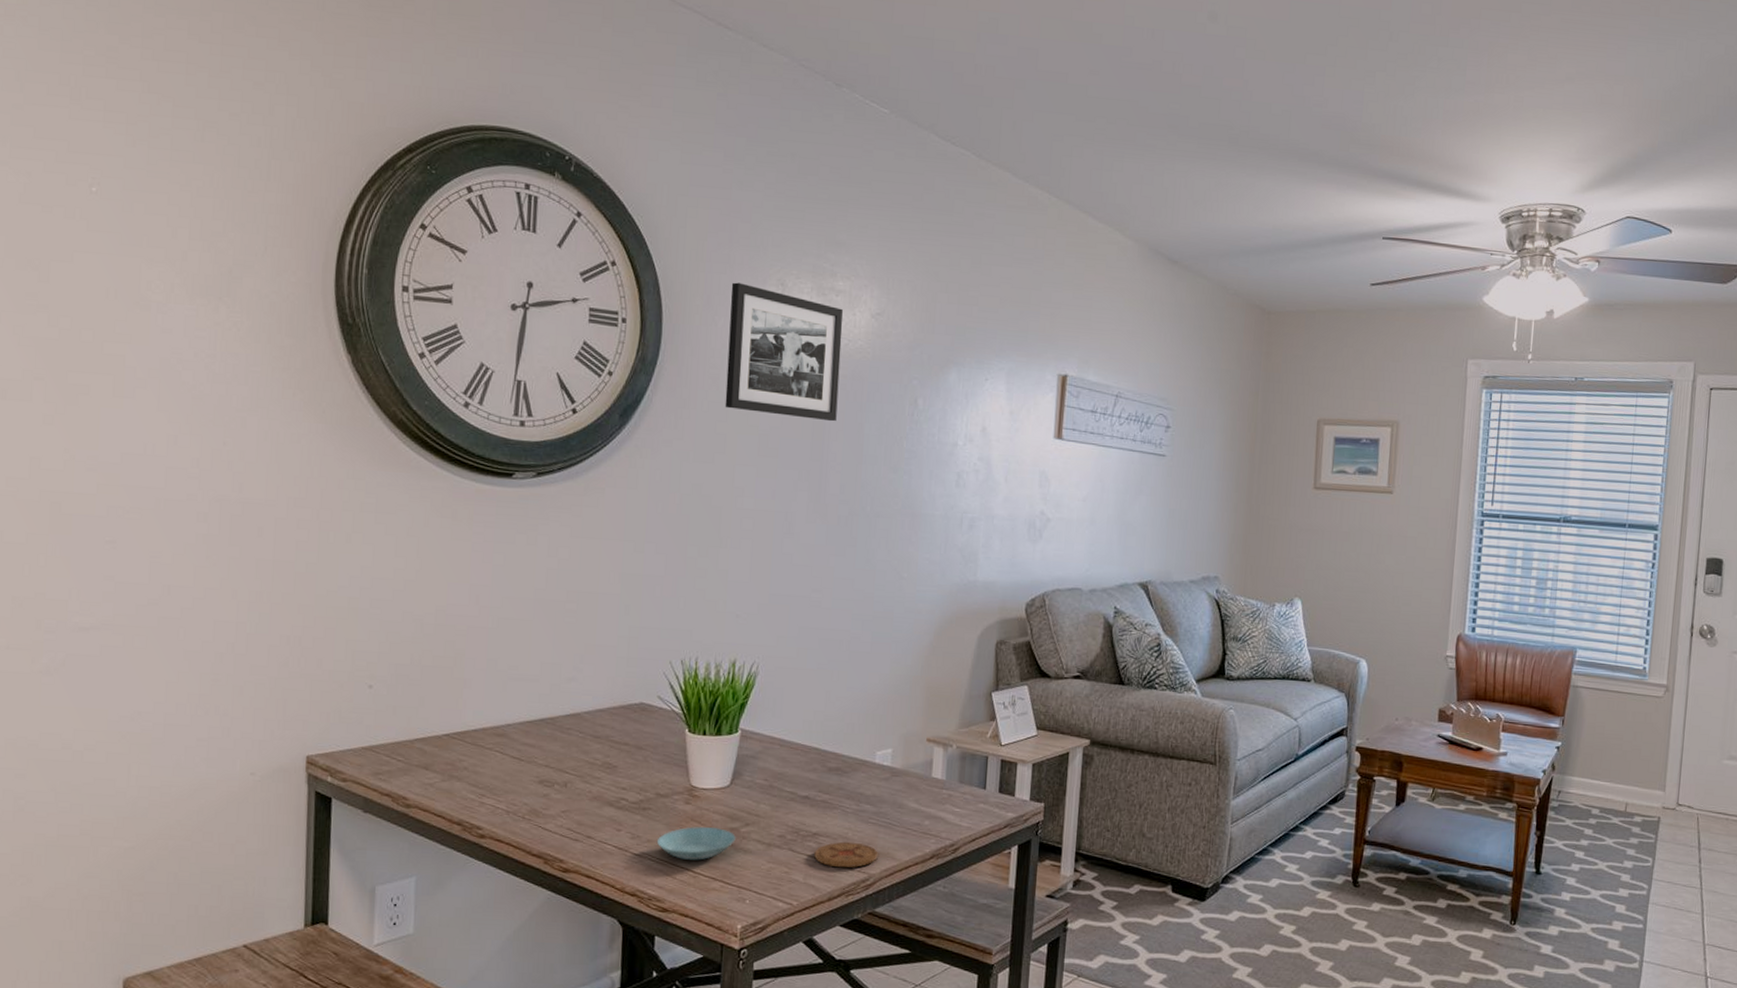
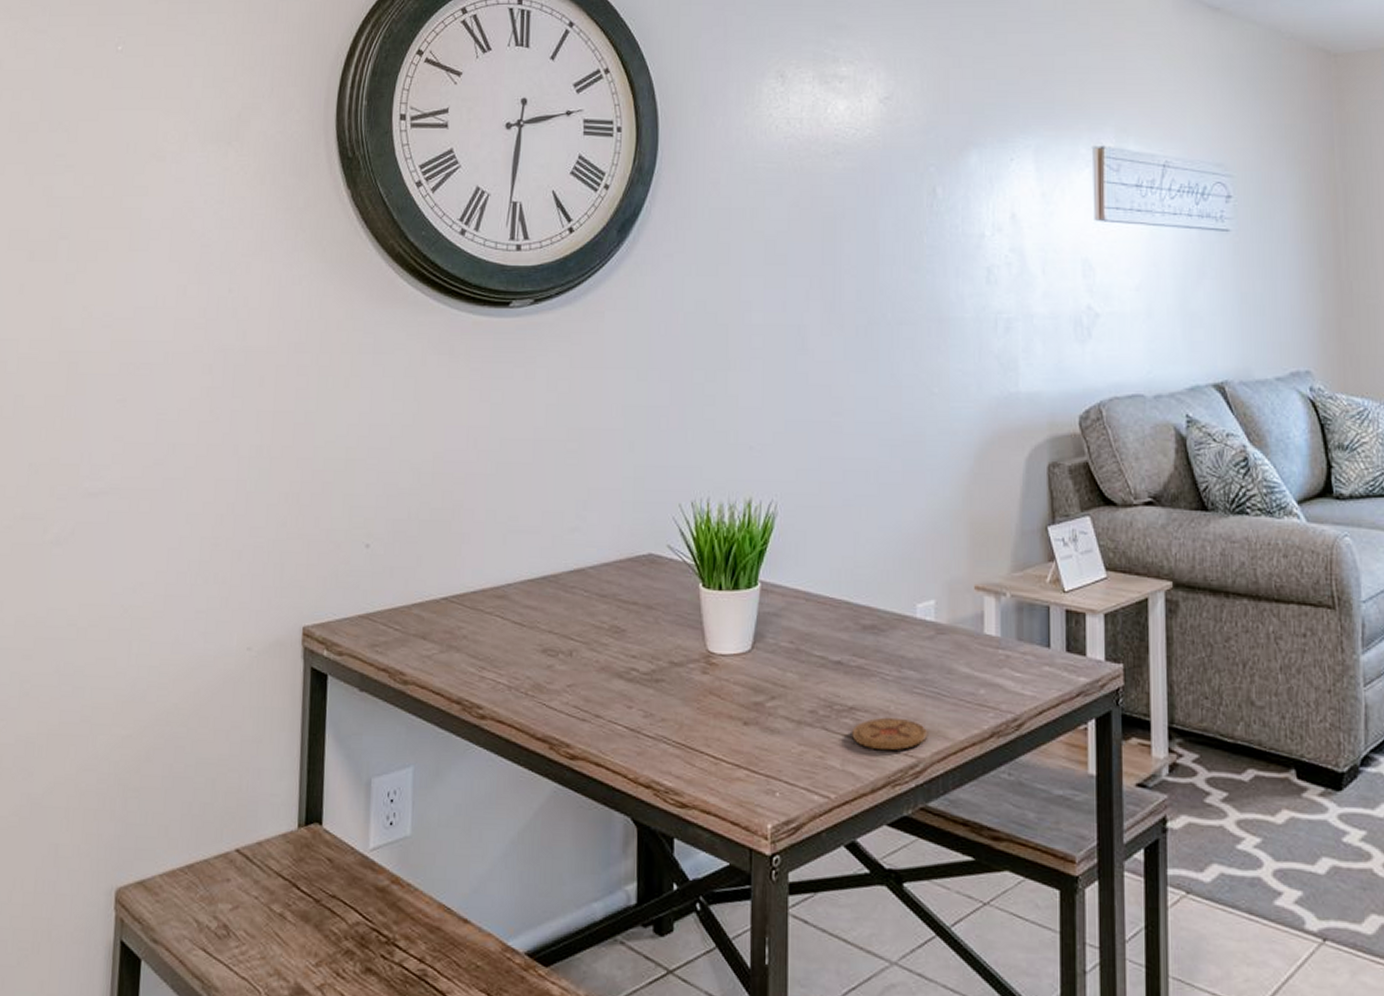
saucer: present [656,827,736,860] -> none [672,701,761,743]
picture frame: present [725,282,843,422] -> none [727,78,849,220]

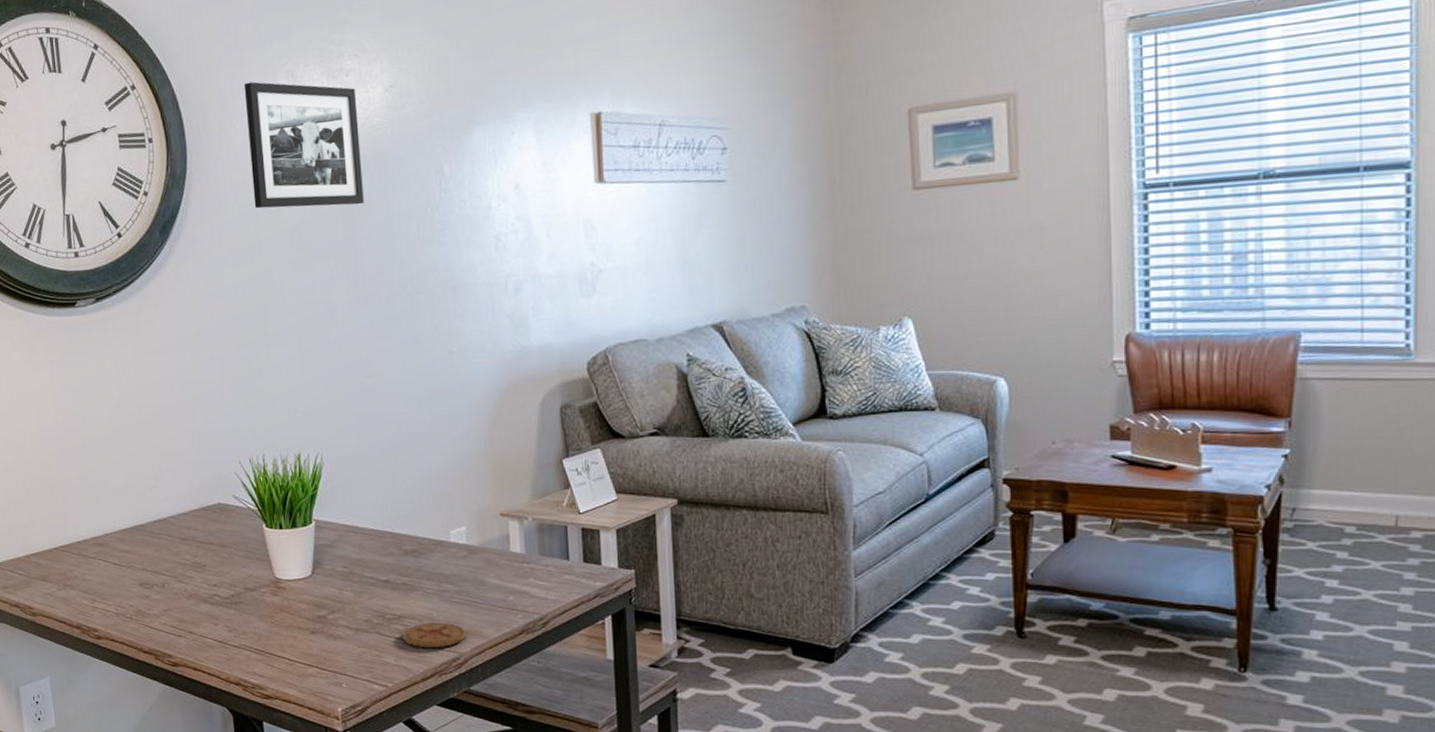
picture frame: none [727,78,849,220] -> present [243,81,364,209]

